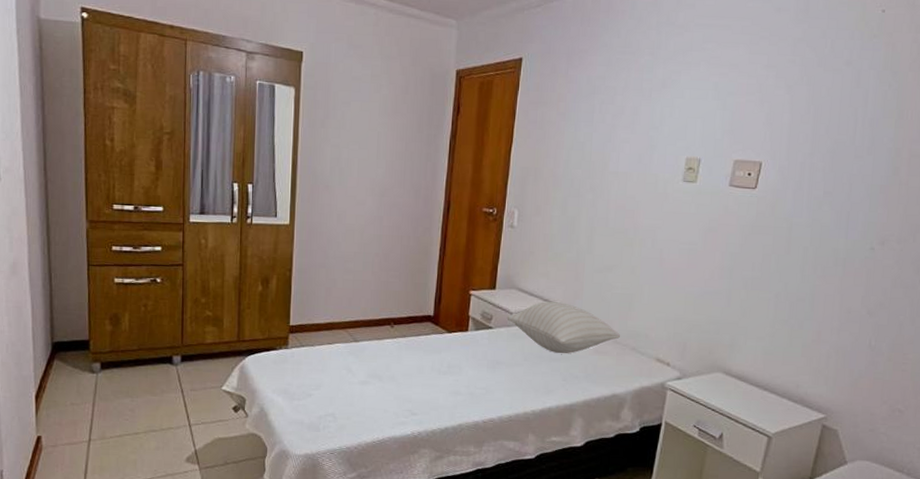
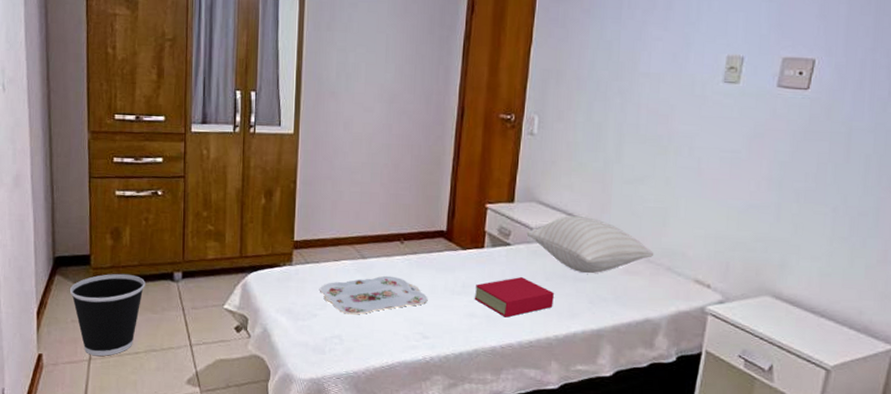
wastebasket: none [69,357,145,438] -> present [70,273,145,357]
serving tray: none [315,357,416,394] -> present [320,275,428,315]
book: none [459,357,531,395] -> present [474,276,554,318]

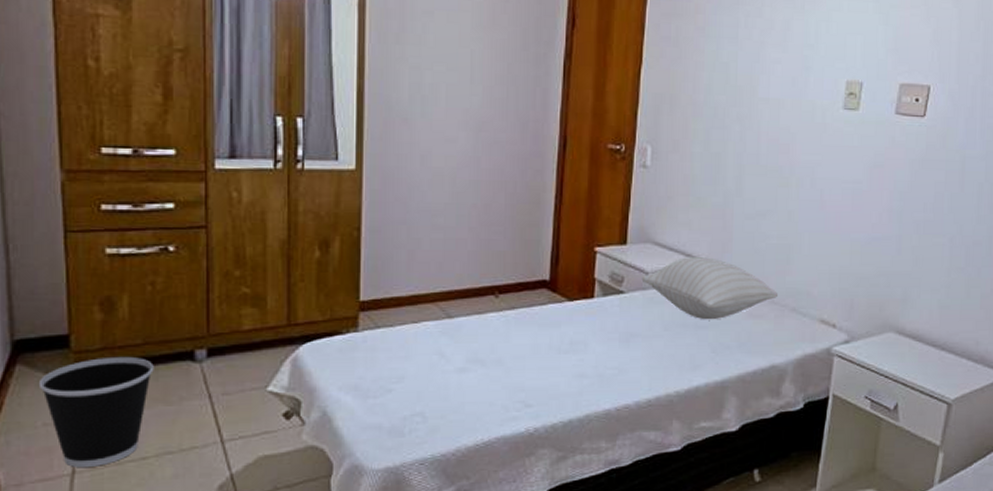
serving tray: present [320,275,428,315] -> none [395,336,530,386]
book: present [474,276,554,318] -> none [584,327,673,375]

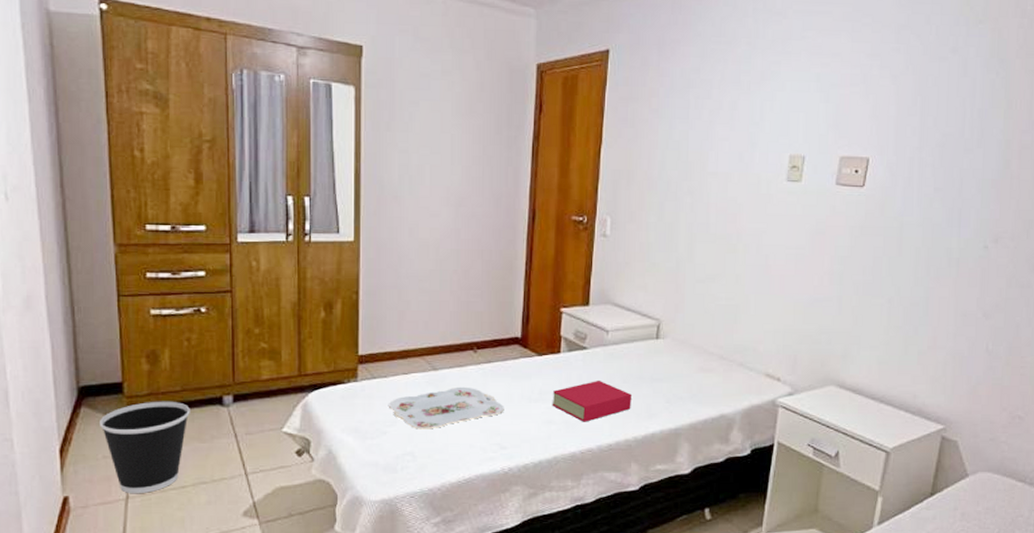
serving tray: none [395,336,530,386] -> present [389,386,504,430]
book: none [584,327,673,375] -> present [552,379,631,422]
pillow: present [641,257,779,320] -> none [602,317,727,374]

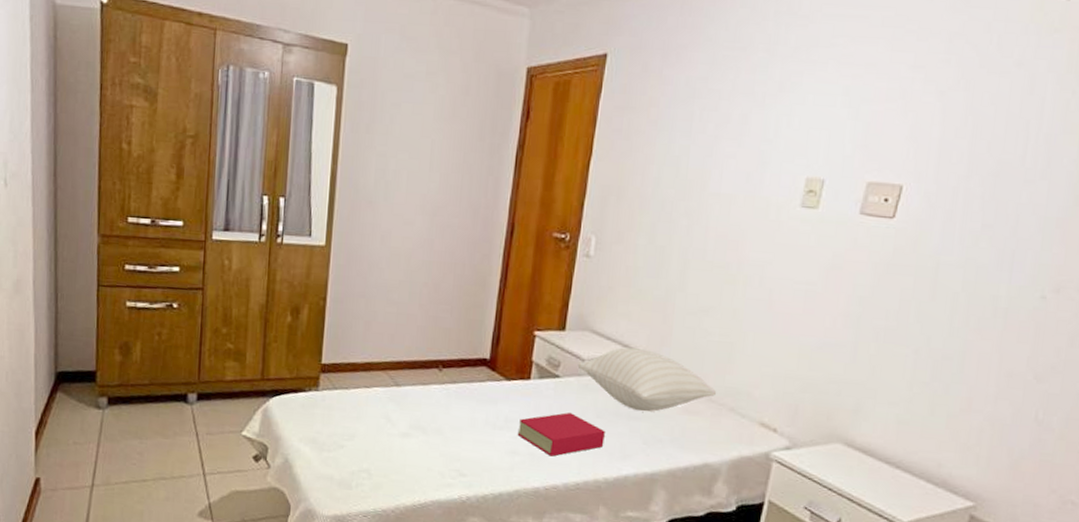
wastebasket: present [100,401,190,494] -> none [73,392,156,483]
serving tray: present [389,386,504,430] -> none [348,405,467,448]
pillow: none [602,317,727,374] -> present [577,347,717,412]

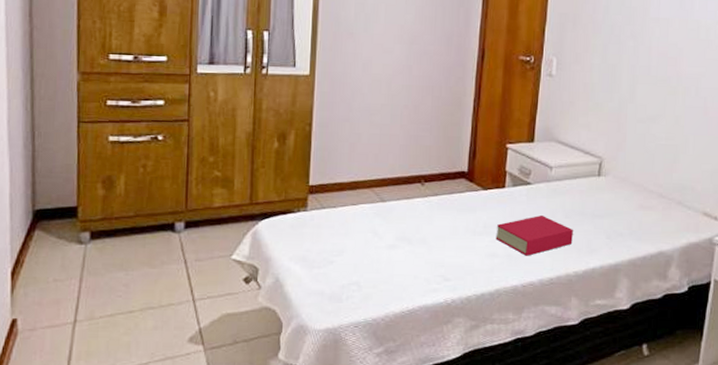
pillow: present [577,347,717,412] -> none [546,154,666,210]

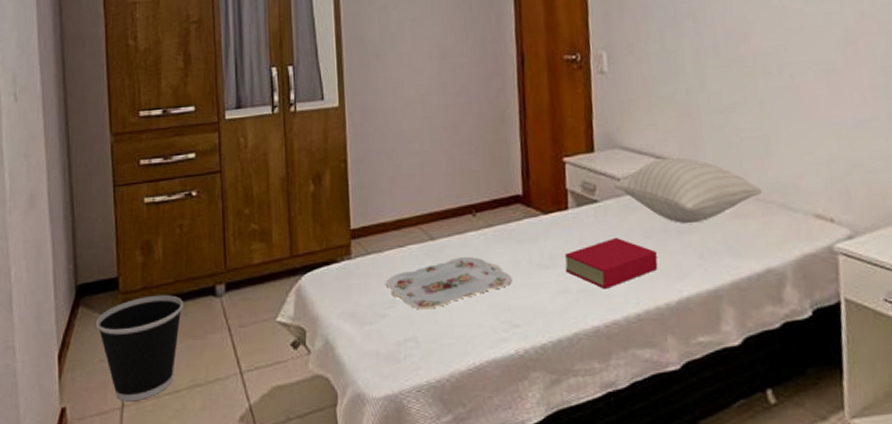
wastebasket: none [52,226,142,318] -> present [96,294,183,402]
serving tray: none [337,218,449,260] -> present [386,256,512,310]
pillow: none [546,154,666,210] -> present [613,157,763,224]

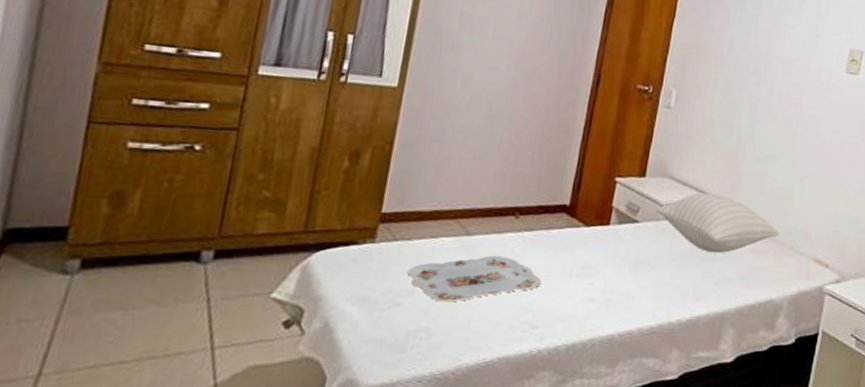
wastebasket: present [96,294,183,402] -> none [22,252,155,370]
book: present [565,237,658,289] -> none [594,256,680,302]

